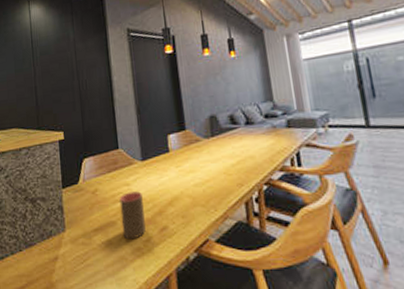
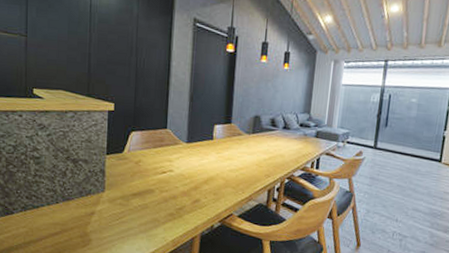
cup: present [119,191,146,240] -> none [159,167,182,206]

